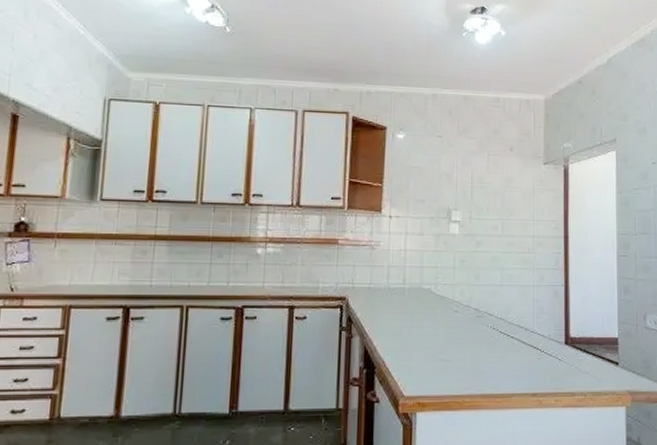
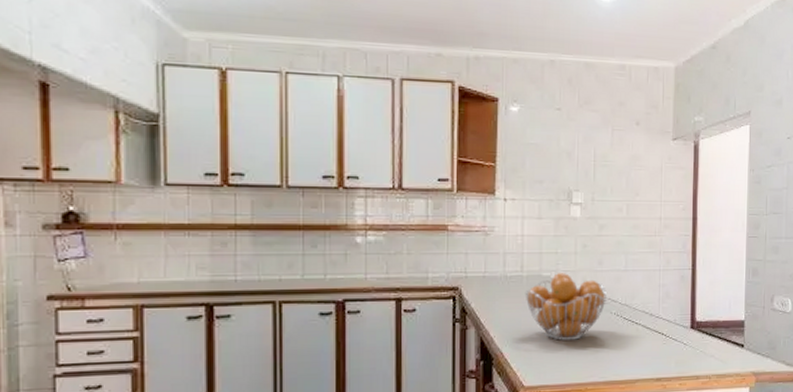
fruit basket: none [406,286,483,352] -> present [525,273,606,341]

